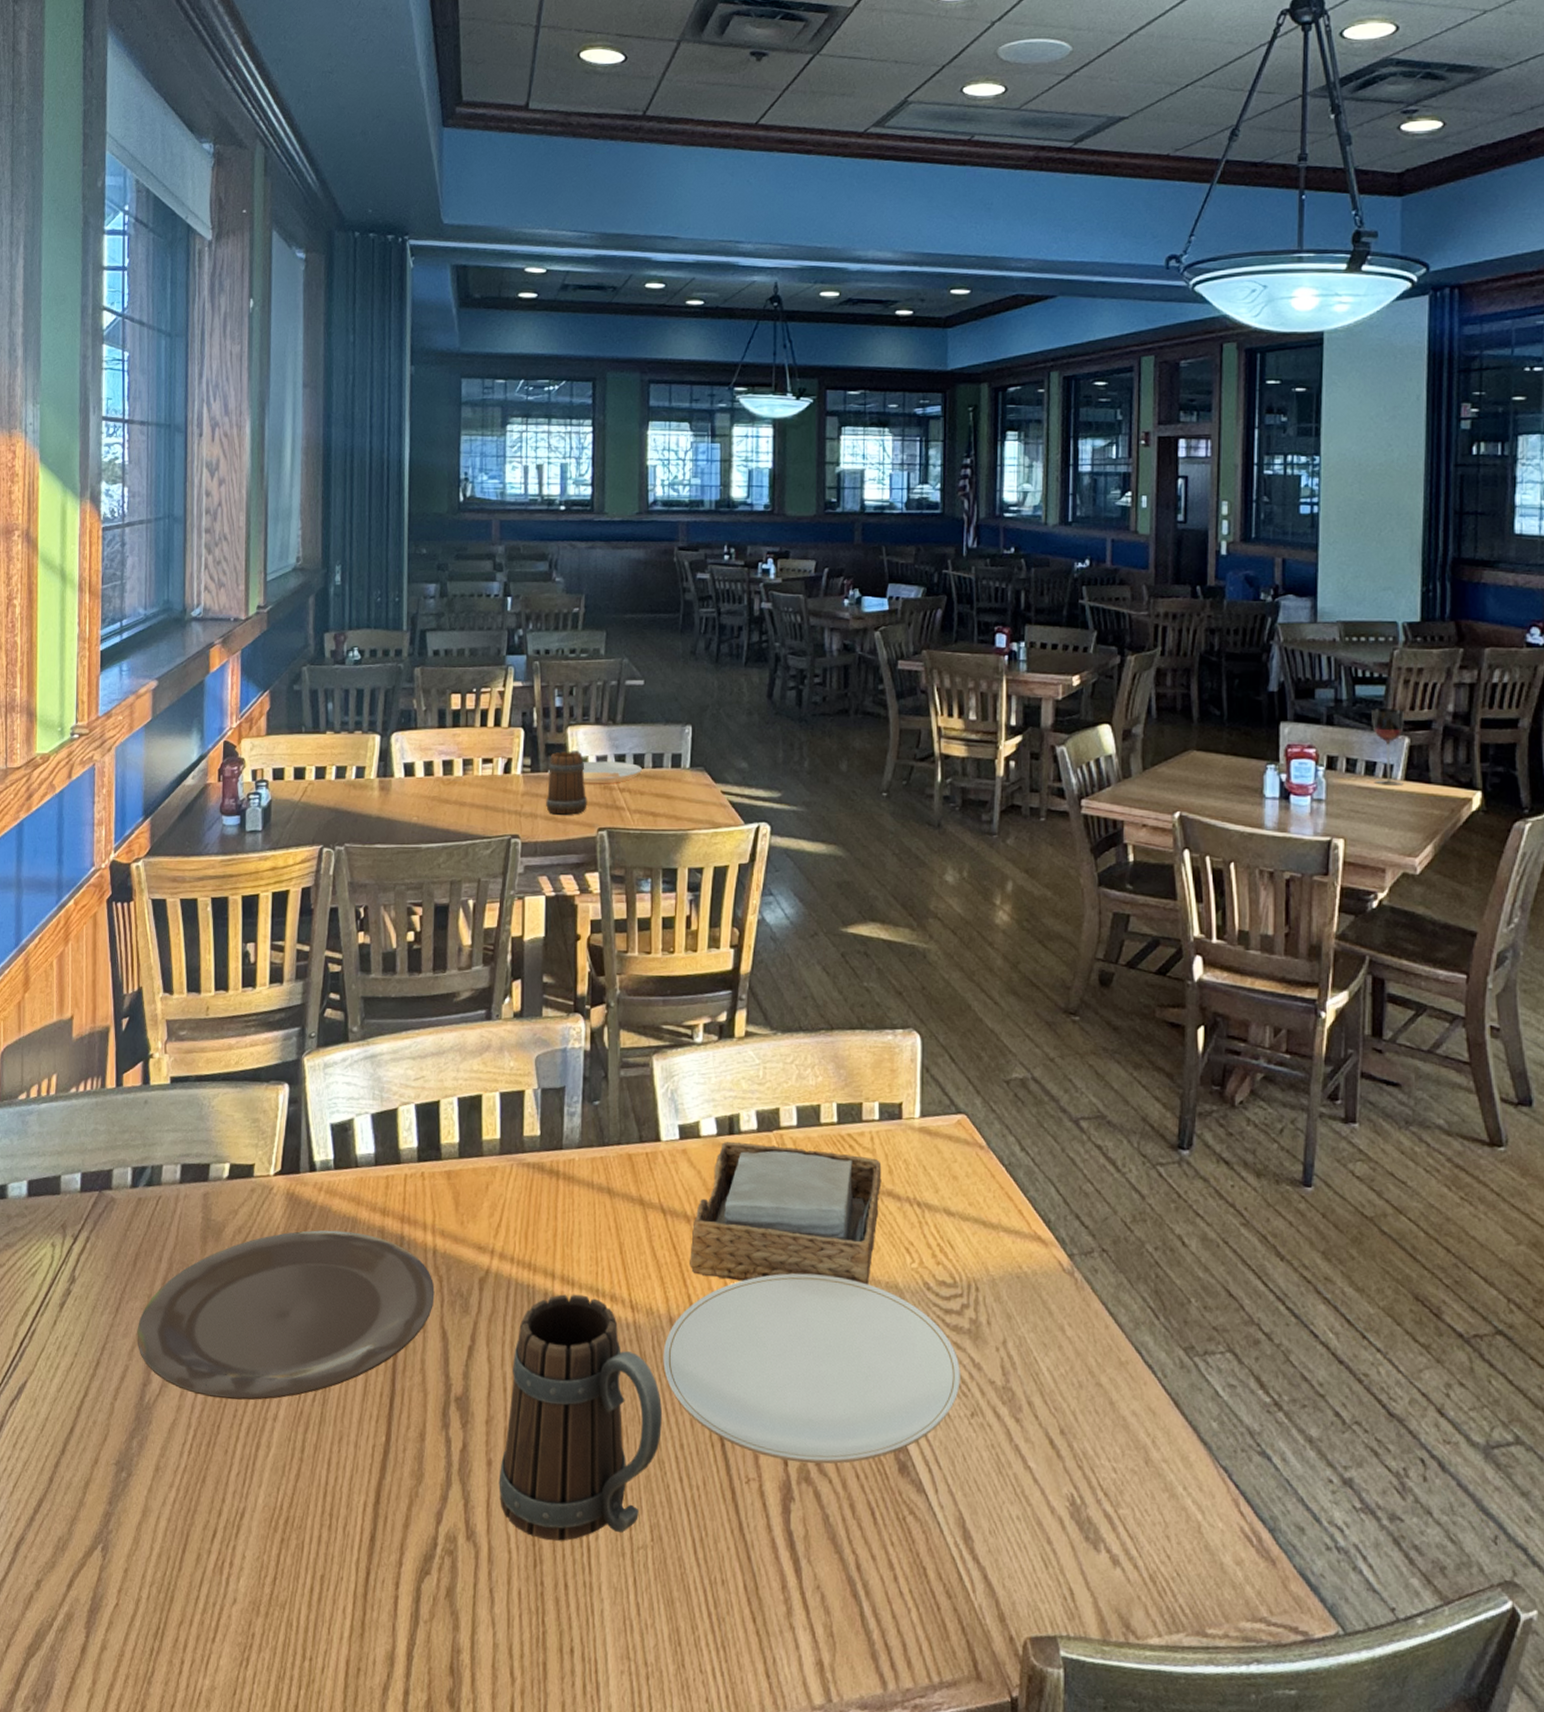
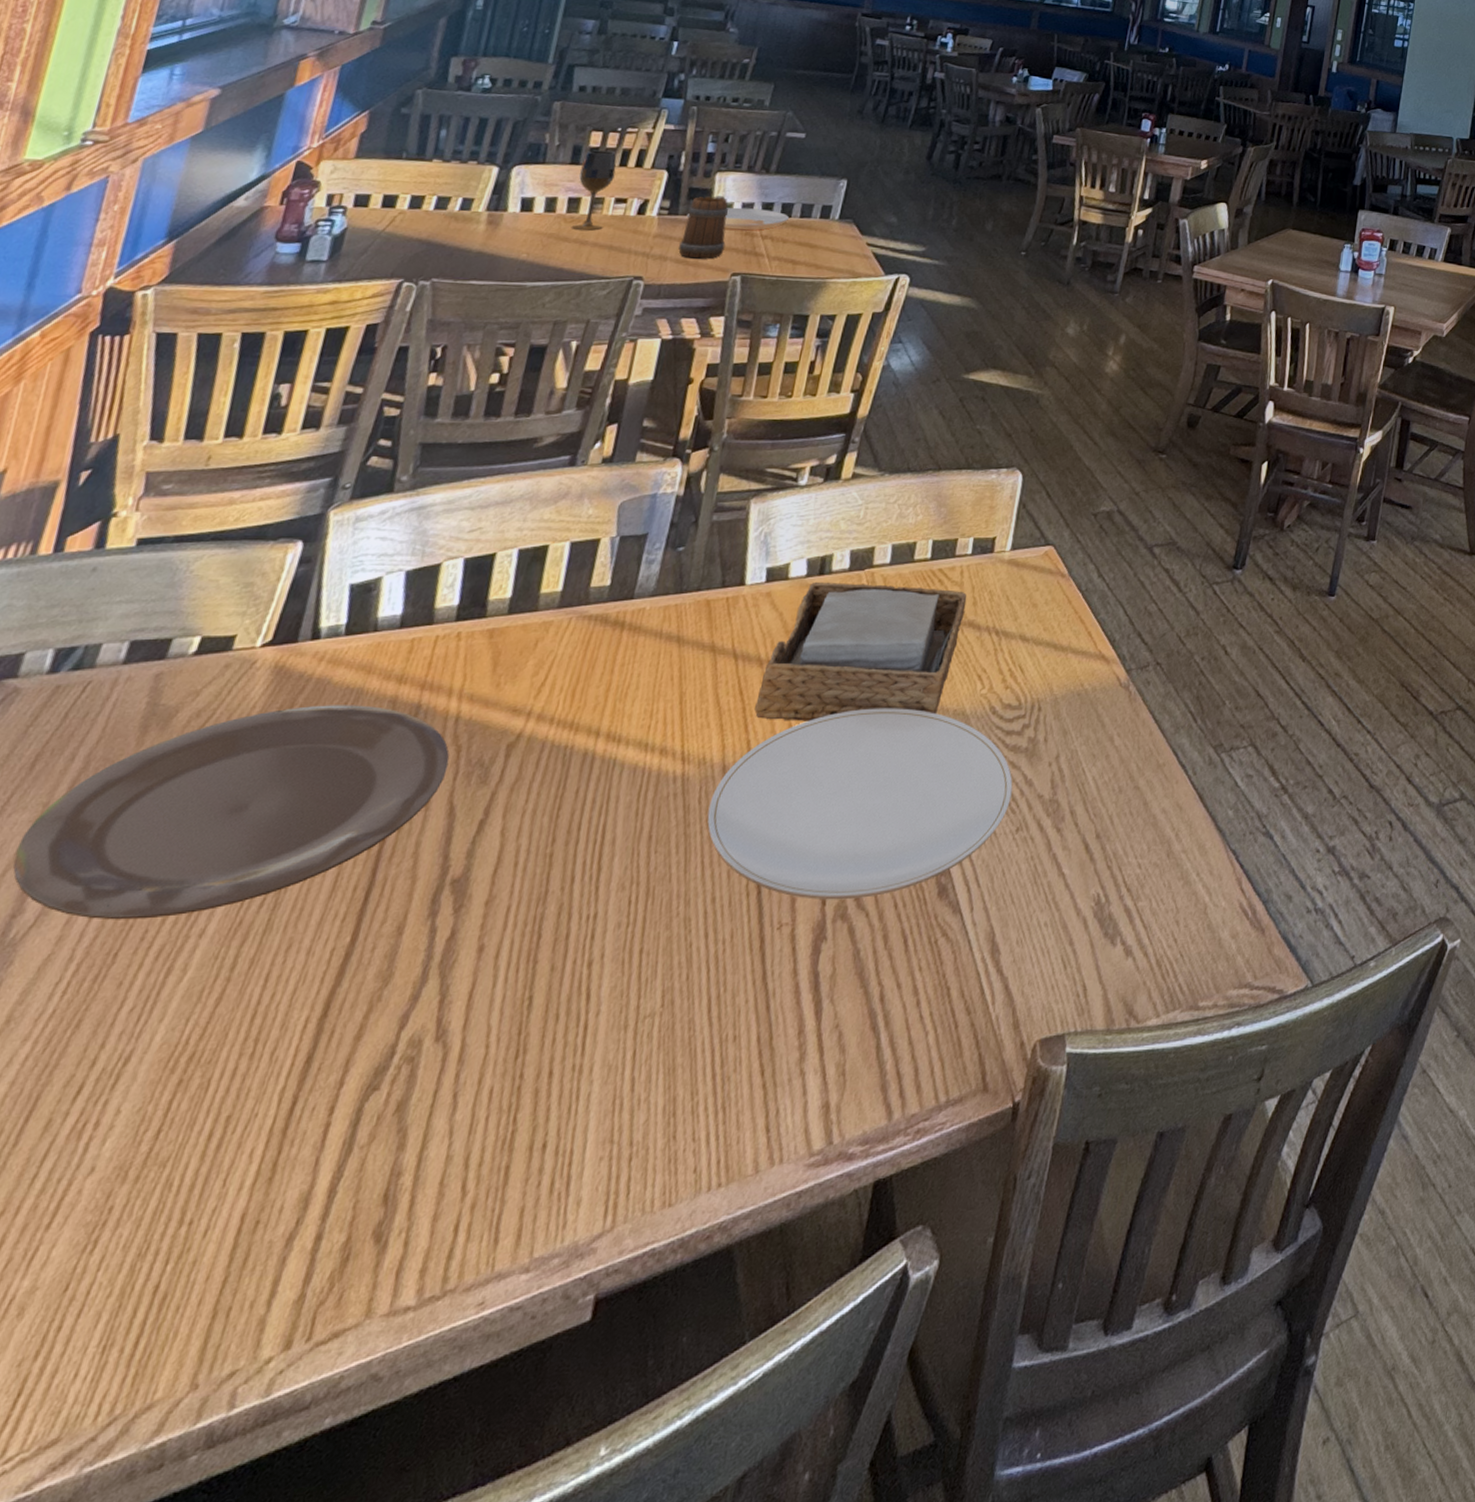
wine glass: none [447,712,478,793] -> present [570,150,616,232]
beer mug: present [498,1294,662,1541] -> none [486,751,699,1026]
wineglass: present [1371,708,1404,786] -> none [1422,204,1449,266]

